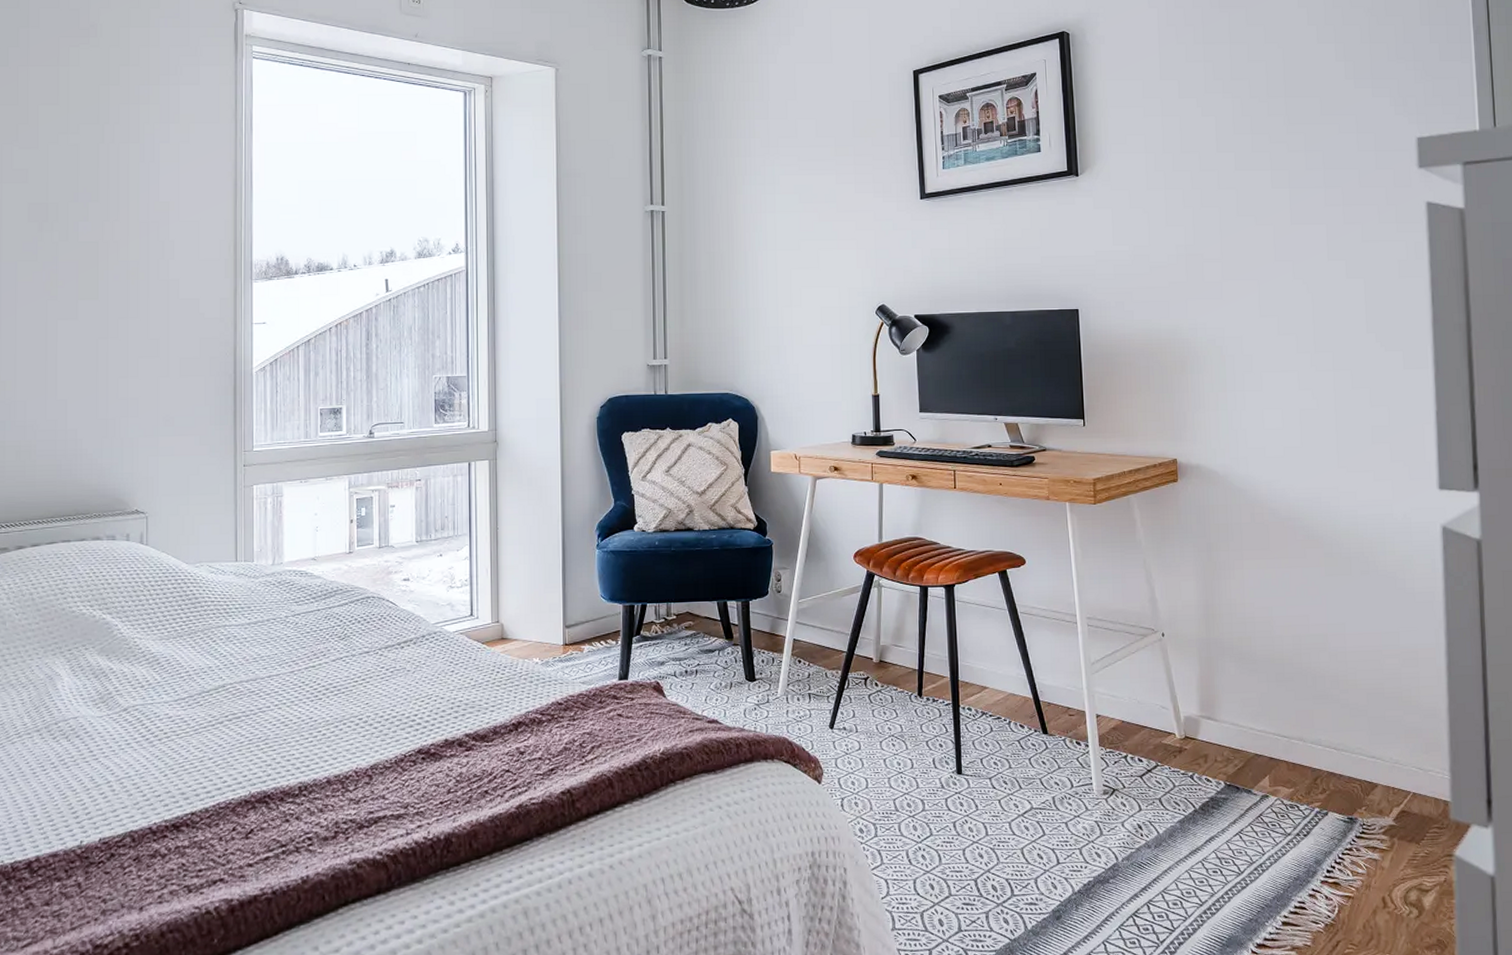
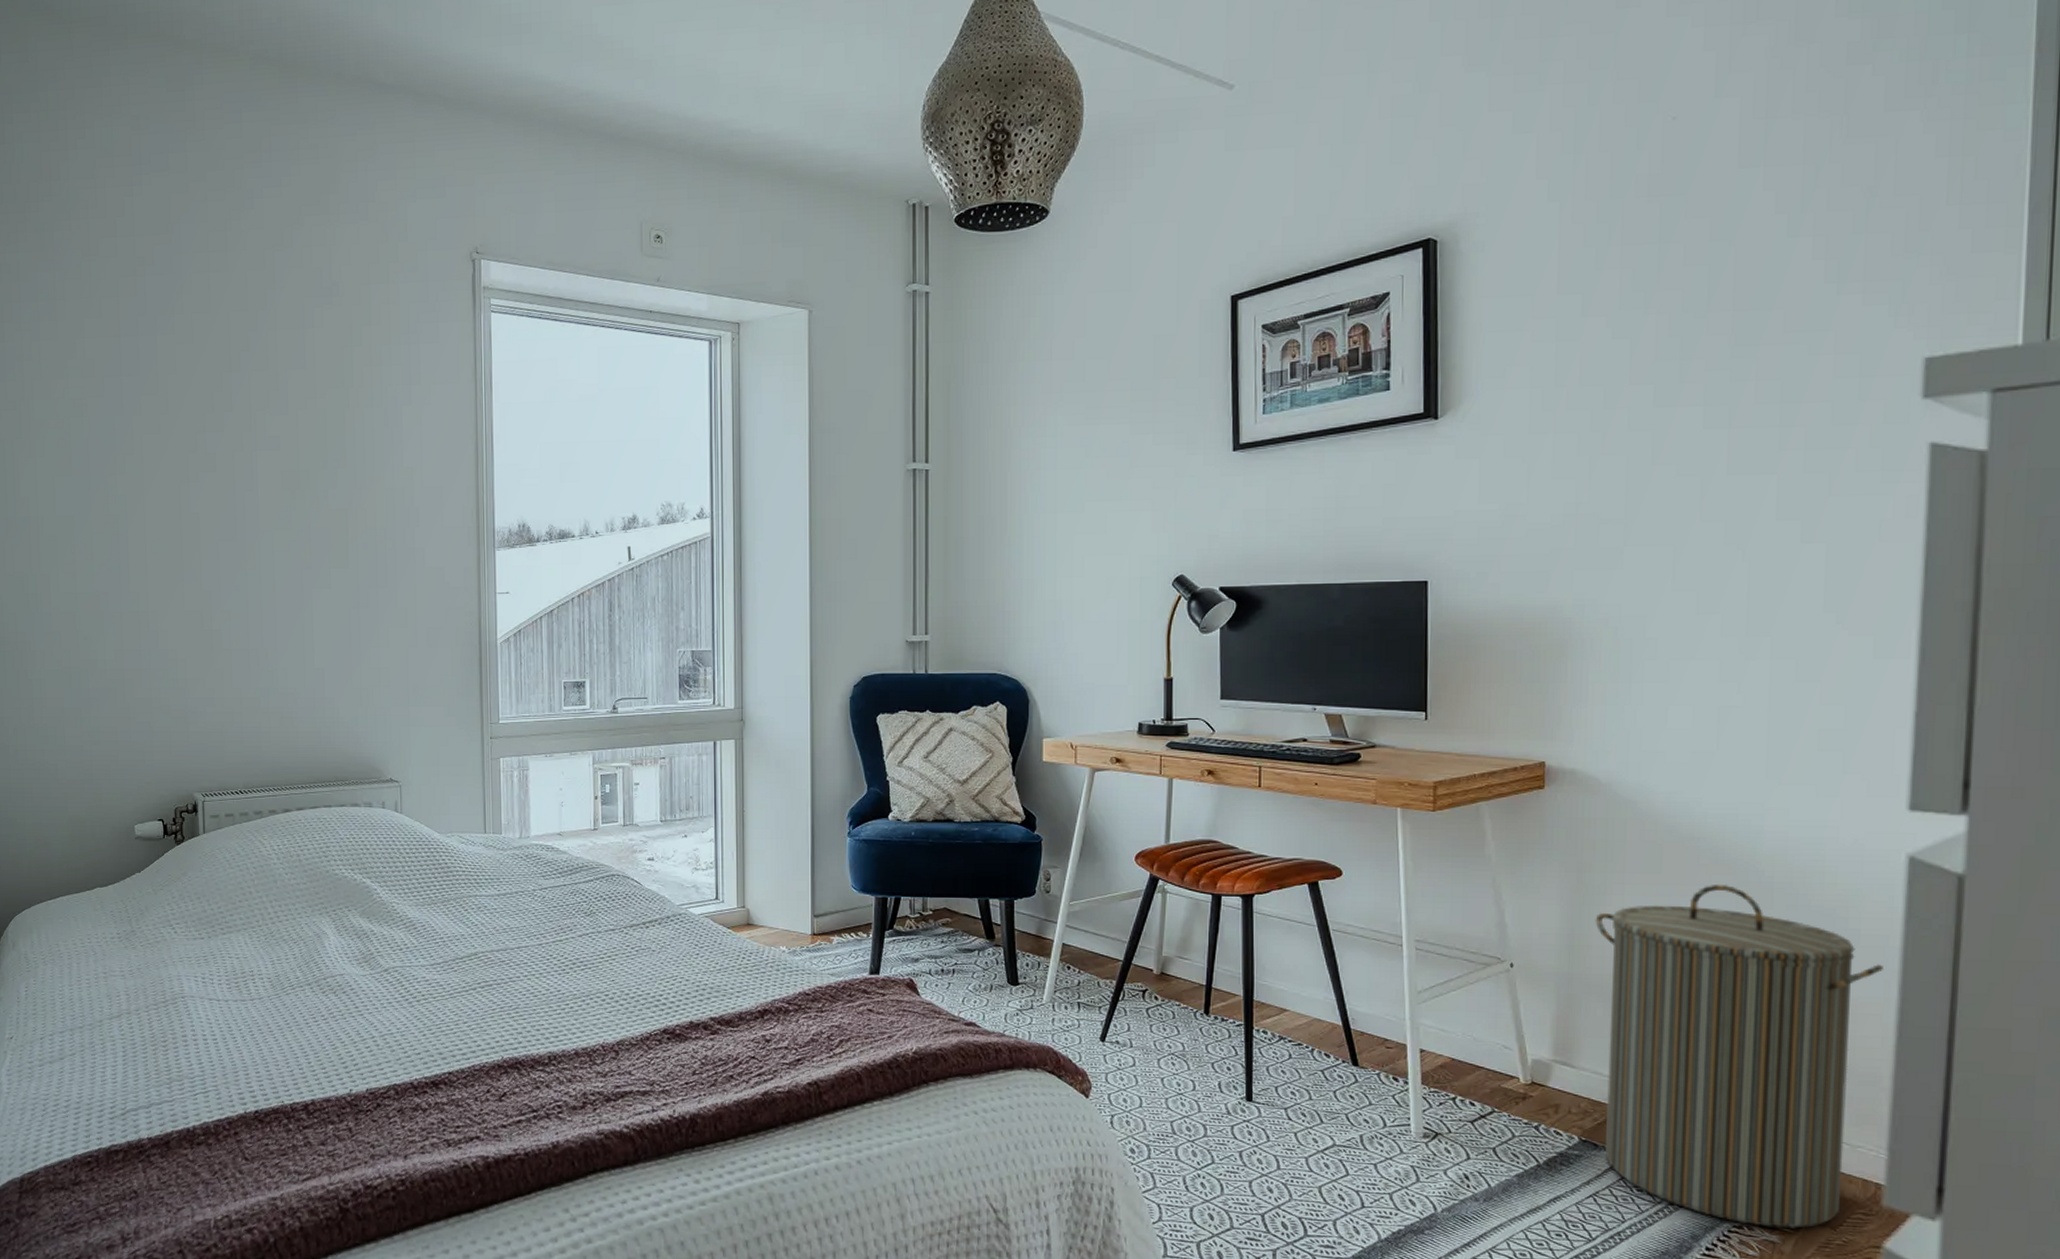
laundry hamper: none [1223,555,1433,847] -> present [1595,884,1883,1228]

